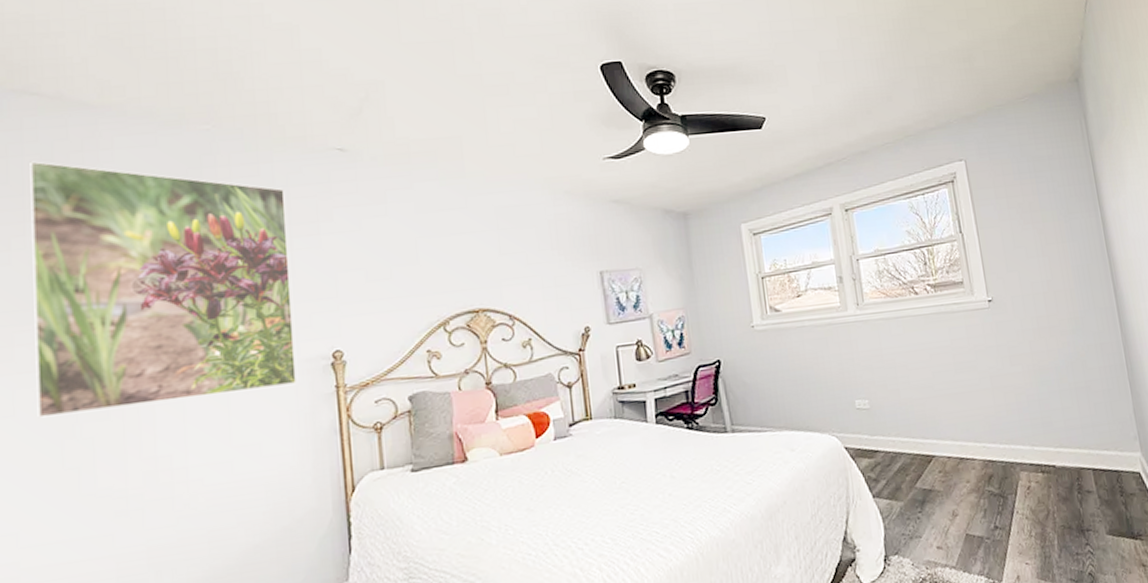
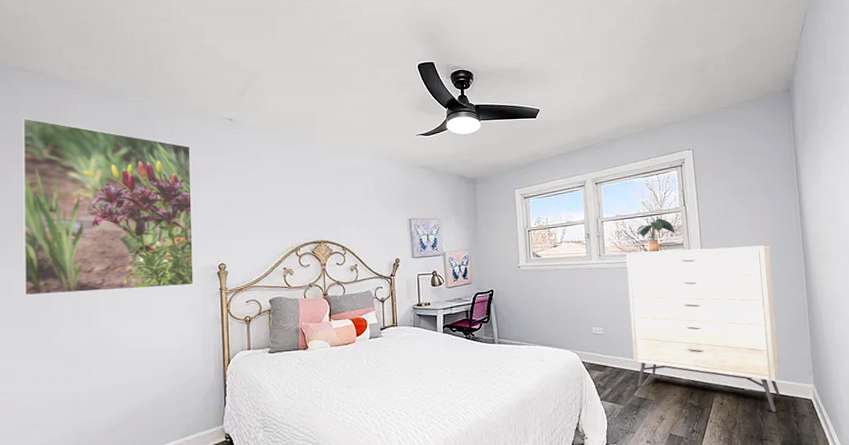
dresser: none [891,277,1100,494] -> present [626,245,780,412]
potted plant: none [903,251,952,296] -> present [637,218,675,253]

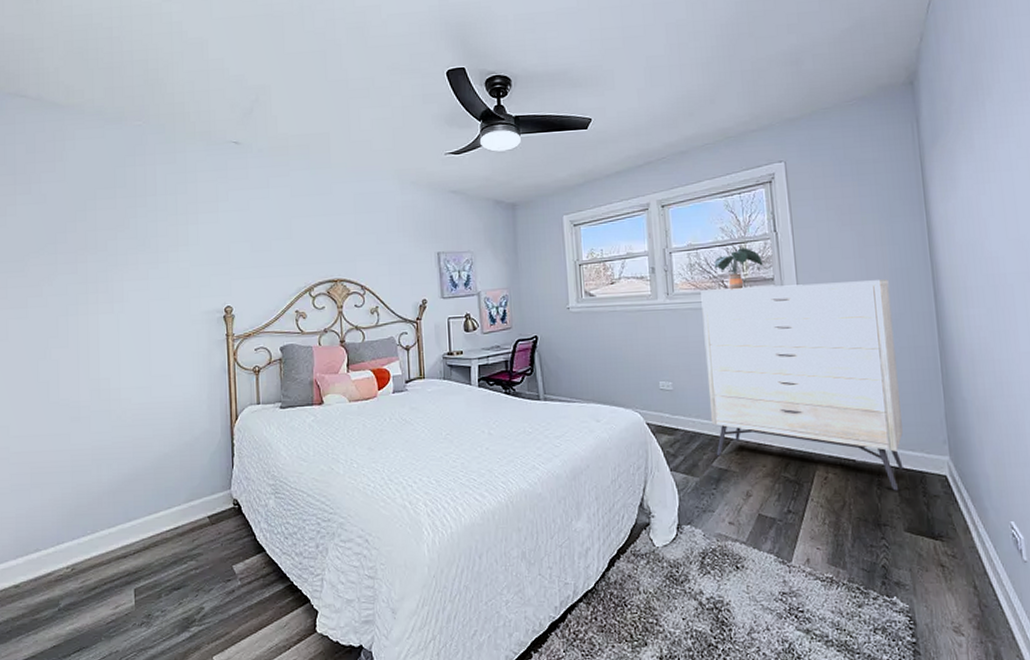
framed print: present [23,118,195,296] -> none [19,148,199,343]

